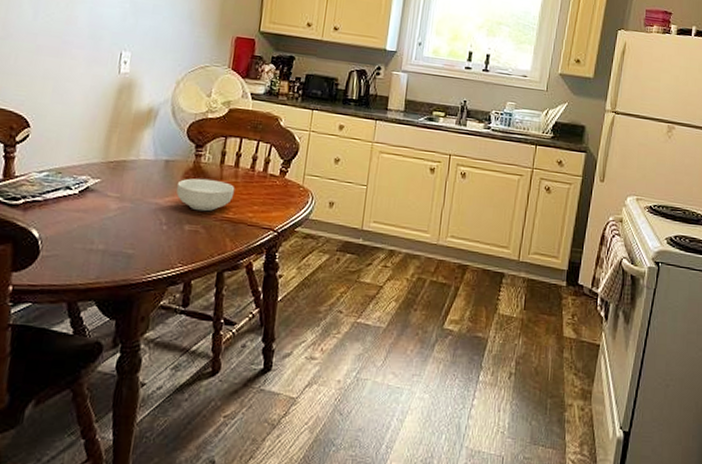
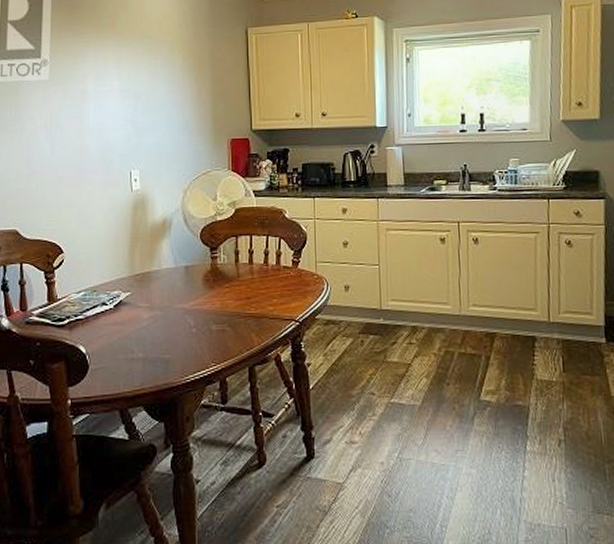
cereal bowl: present [176,178,235,212] -> none [199,278,253,311]

